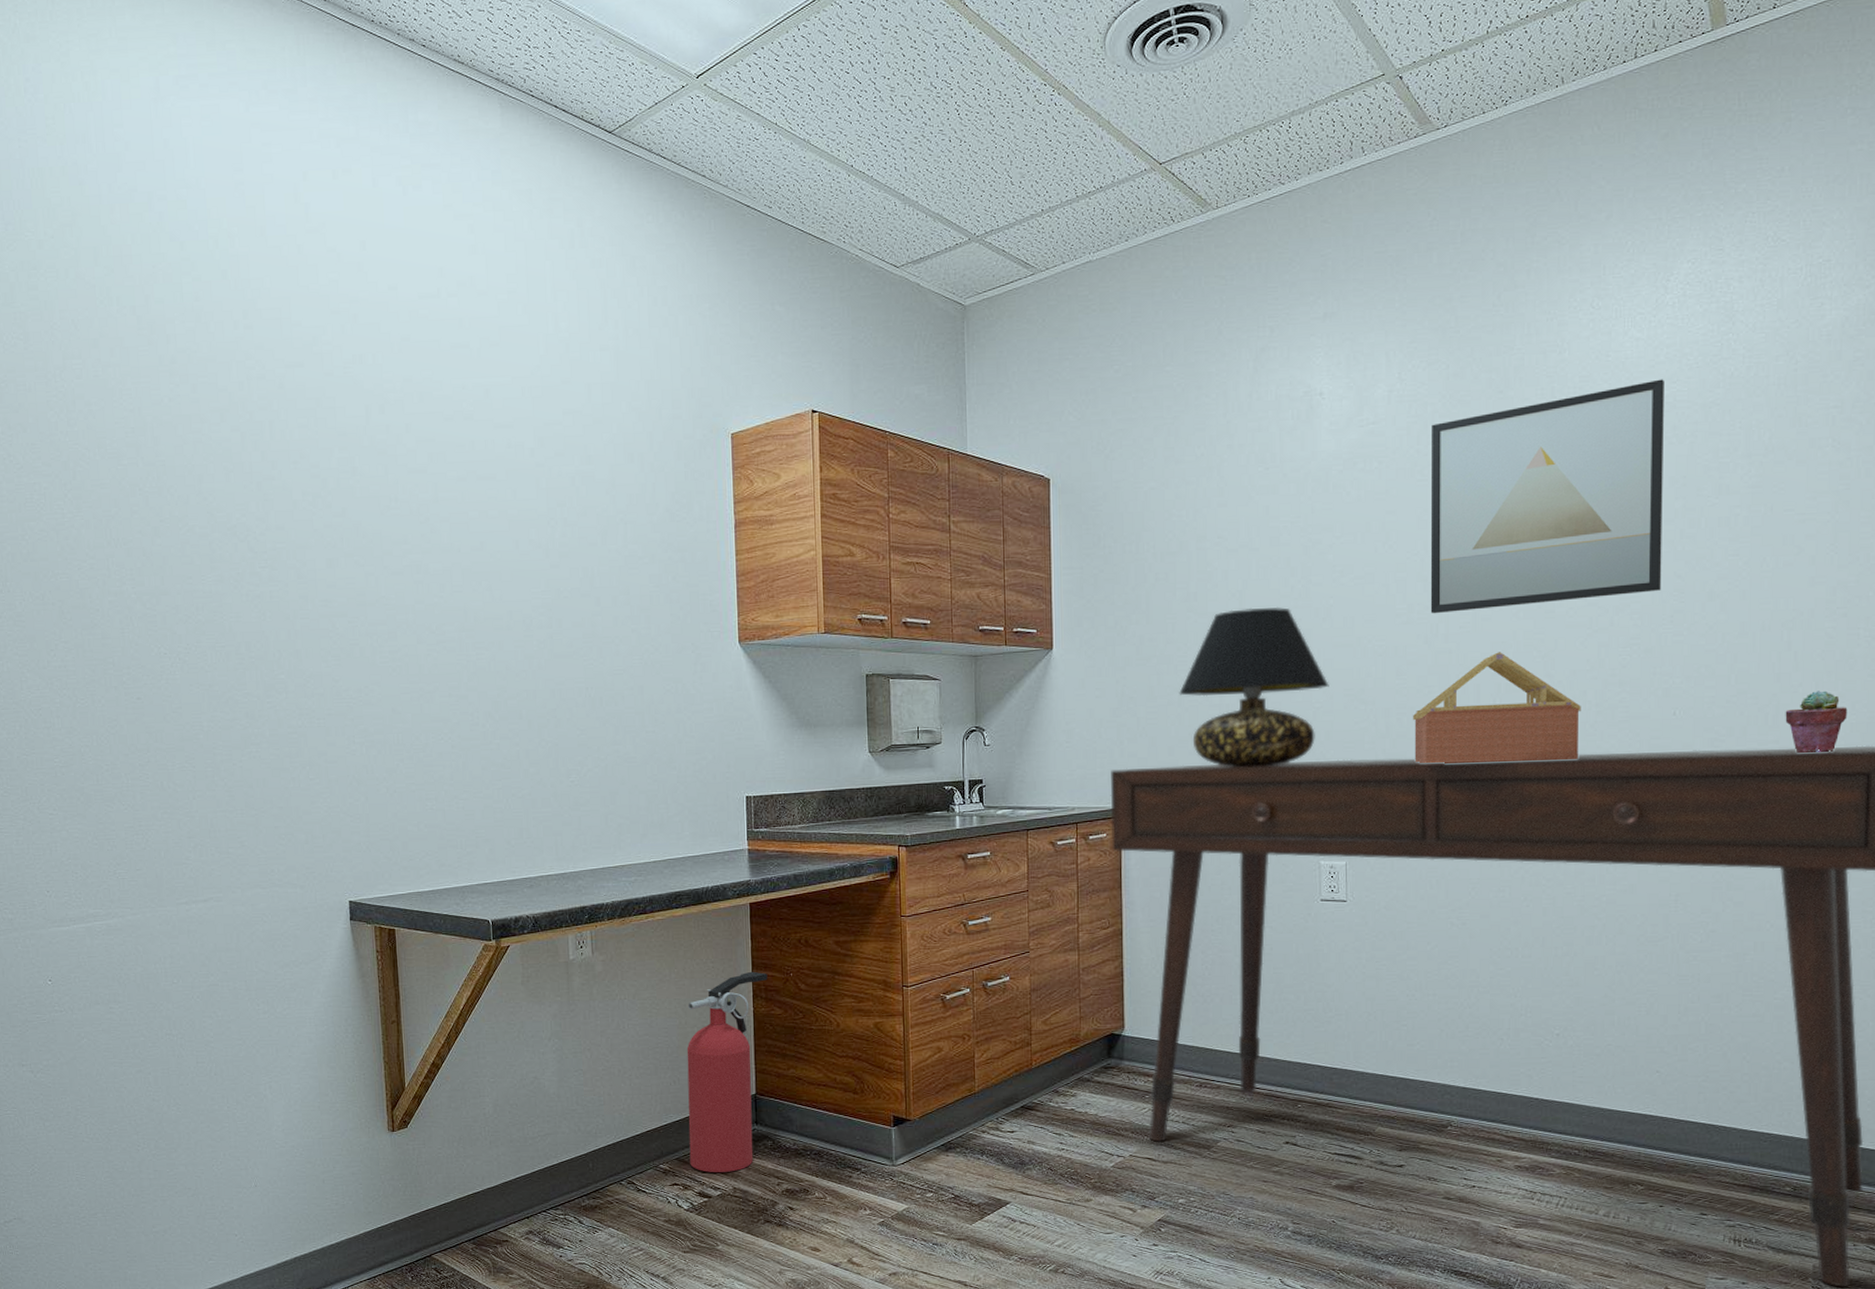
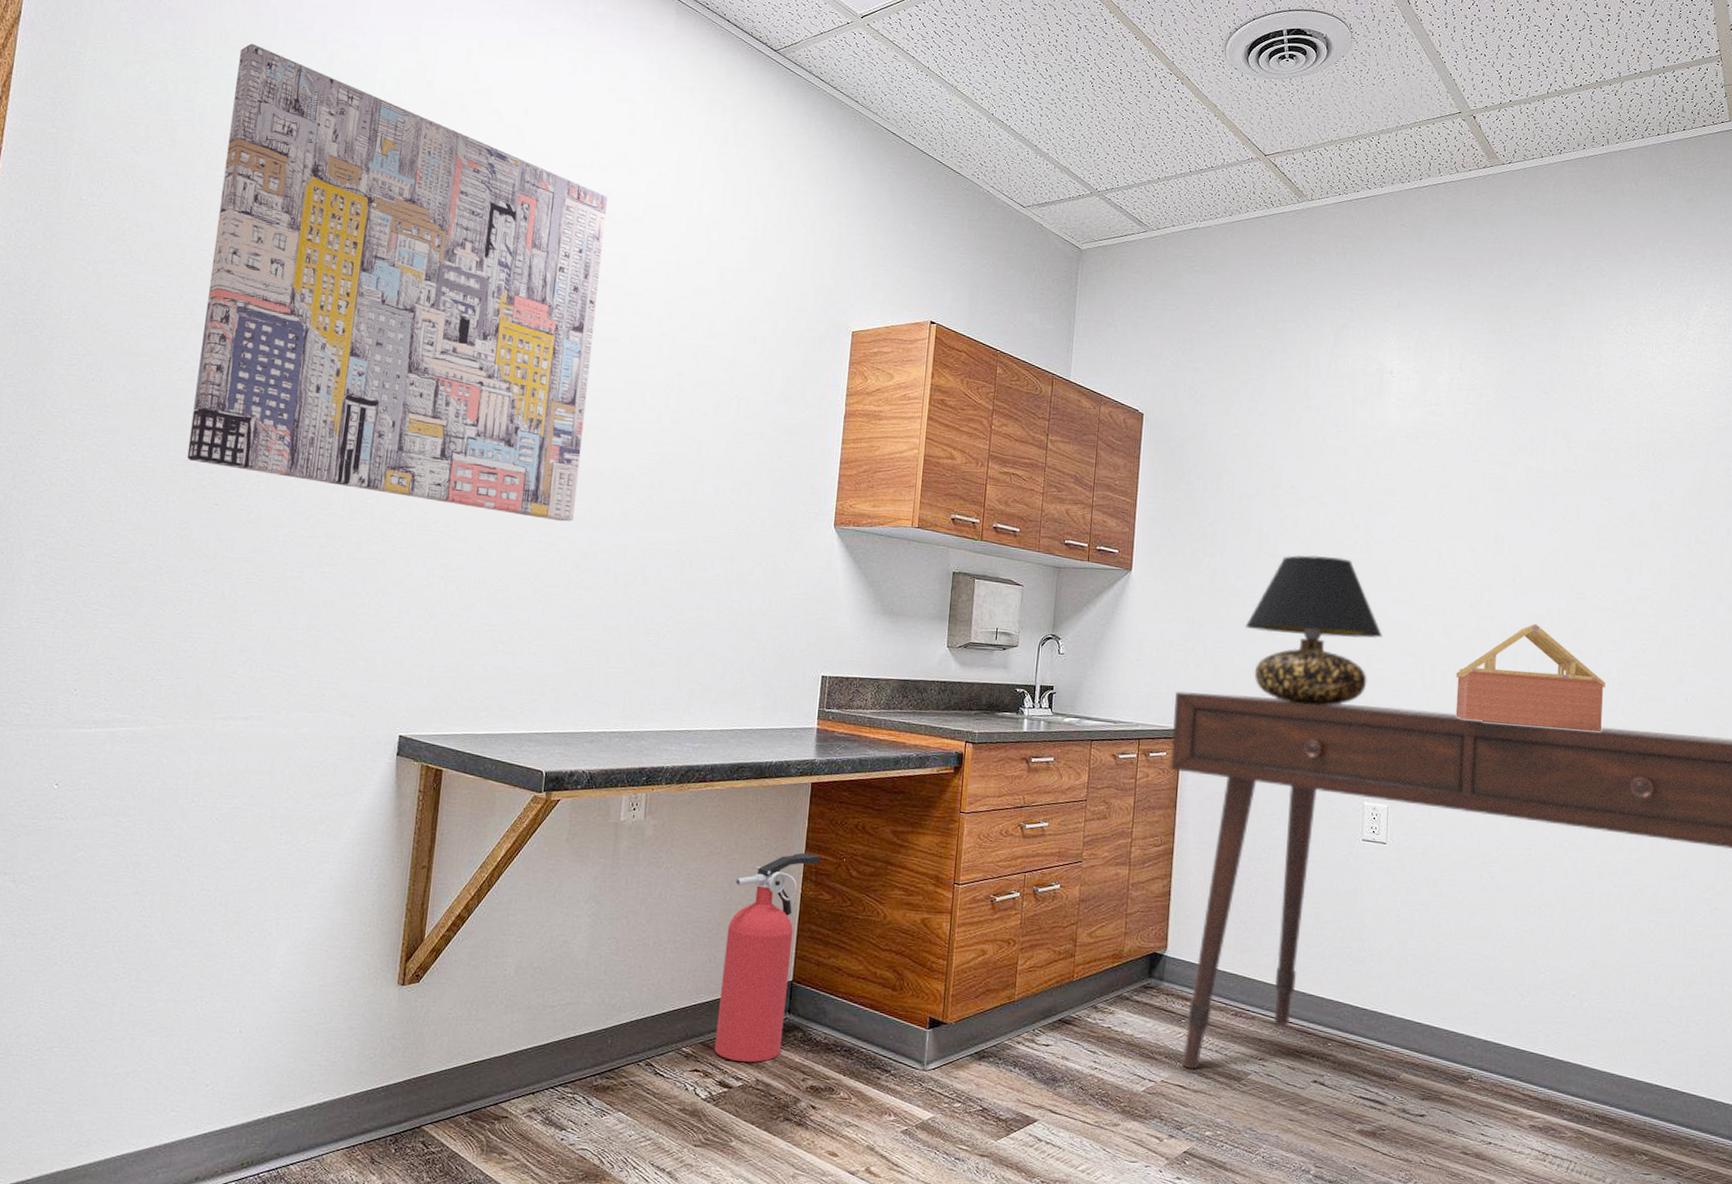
wall art: none [71,216,479,673] -> present [187,43,608,522]
wall art: present [1430,379,1664,614] -> none [1476,401,1685,587]

